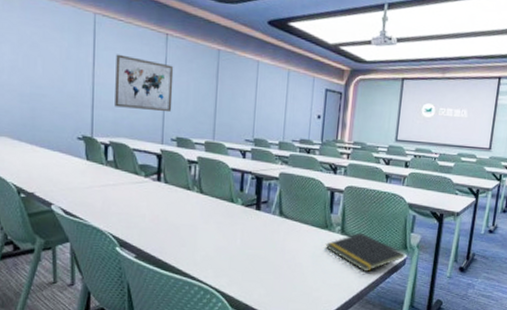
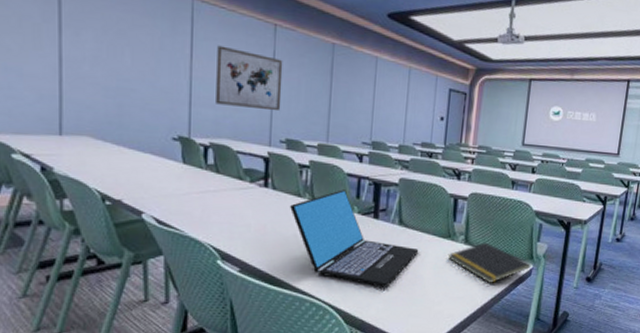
laptop: none [180,183,298,274] -> present [290,189,419,287]

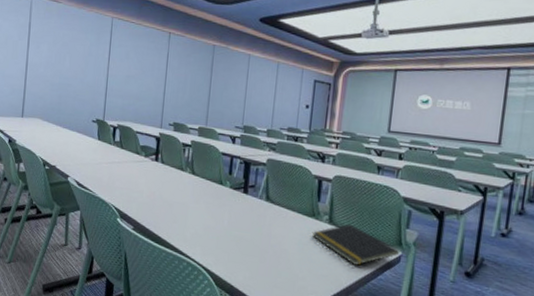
wall art: present [216,45,283,112] -> none [123,50,174,101]
laptop: present [290,189,419,287] -> none [174,166,284,257]

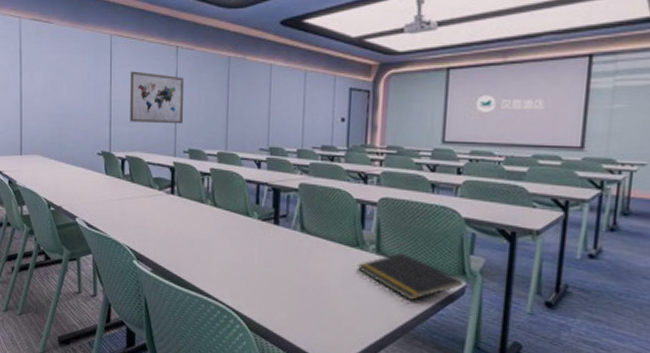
wall art: none [123,50,174,101] -> present [130,71,185,125]

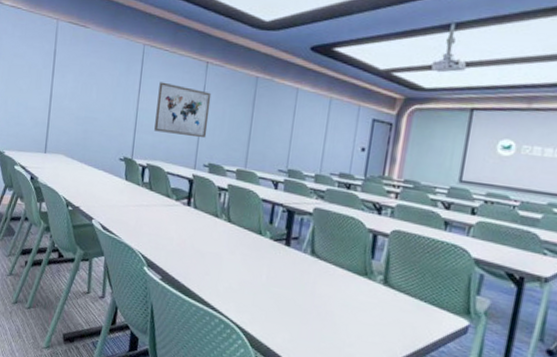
notepad: present [357,252,464,300] -> none [363,286,468,334]

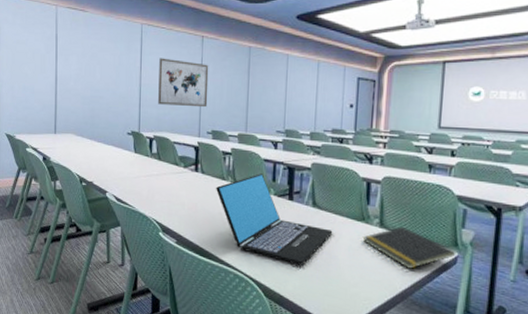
laptop: none [208,214,331,318] -> present [216,173,333,265]
notepad: none [363,286,468,334] -> present [362,226,456,269]

